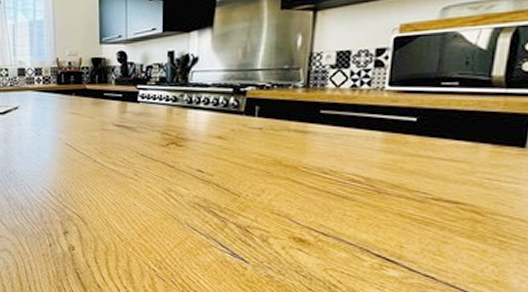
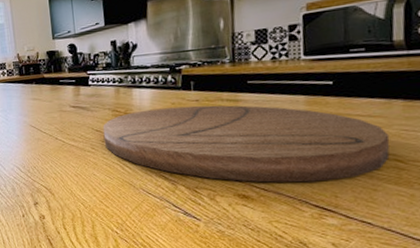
cutting board: none [149,134,470,229] -> present [102,105,390,183]

